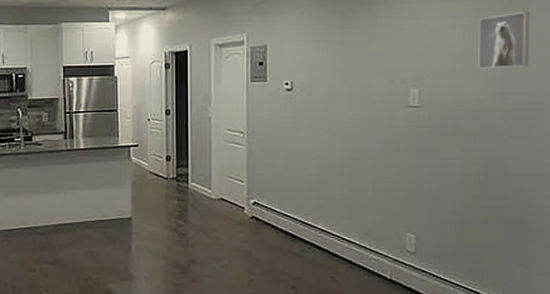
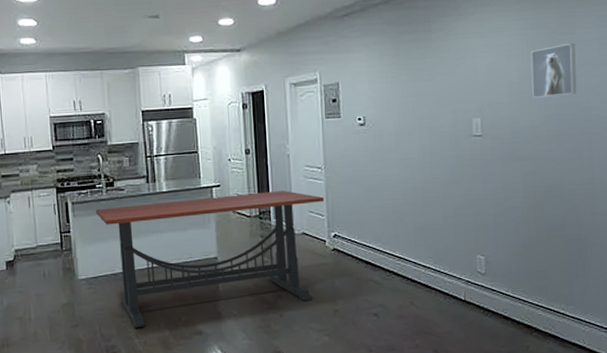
dining table: none [12,154,245,283] -> present [95,190,325,327]

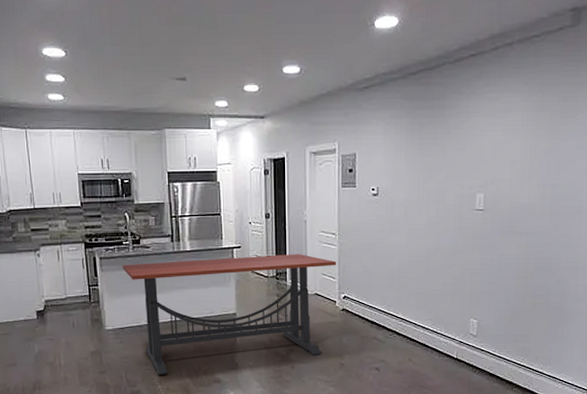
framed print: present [530,42,577,98] -> none [532,126,575,177]

